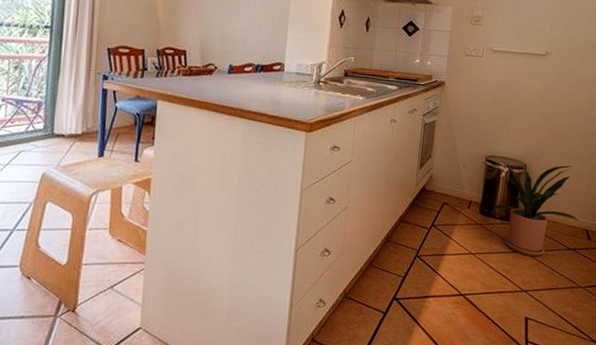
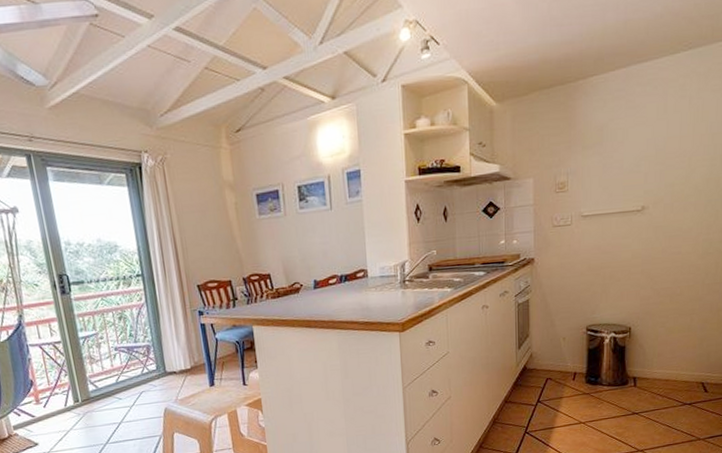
house plant: present [485,163,579,257] -> none [586,321,694,417]

